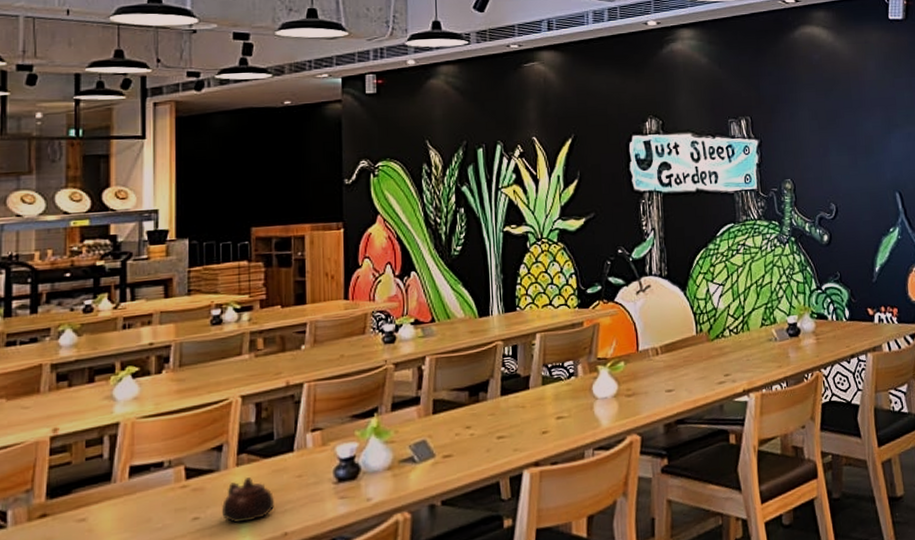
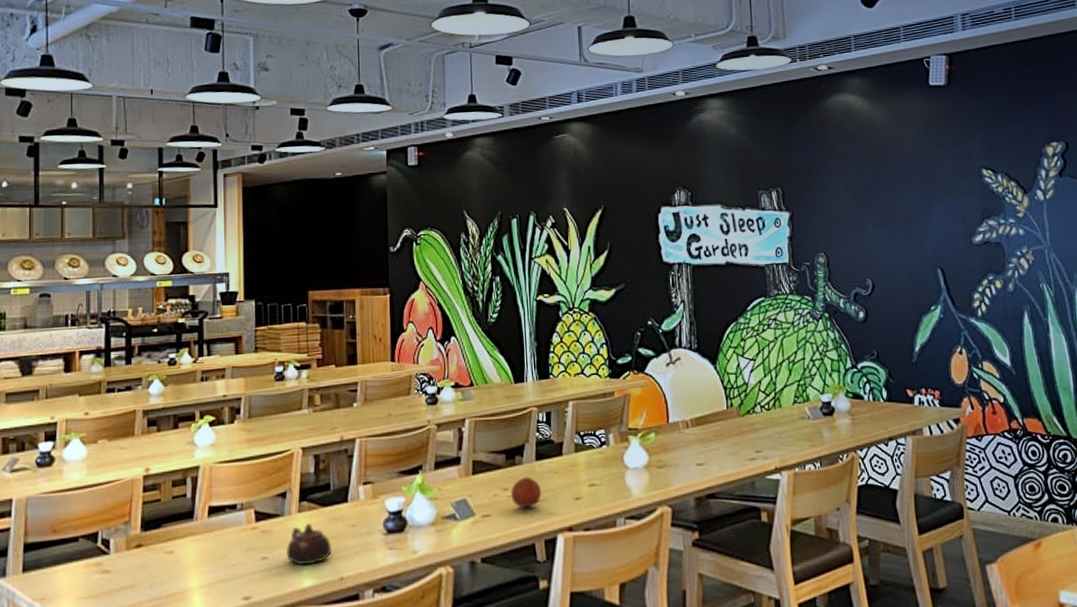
fruit: none [474,413,507,446] -> present [511,477,542,509]

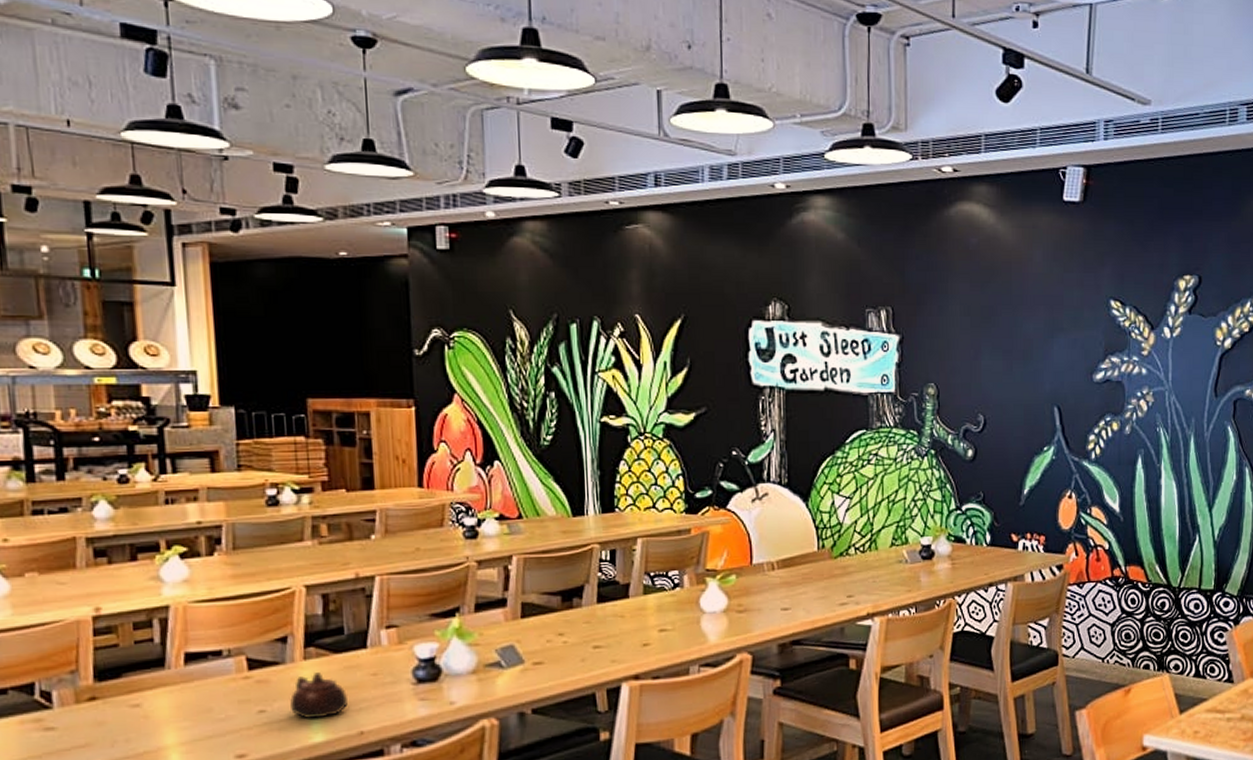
fruit: present [511,477,542,509] -> none [568,621,604,655]

